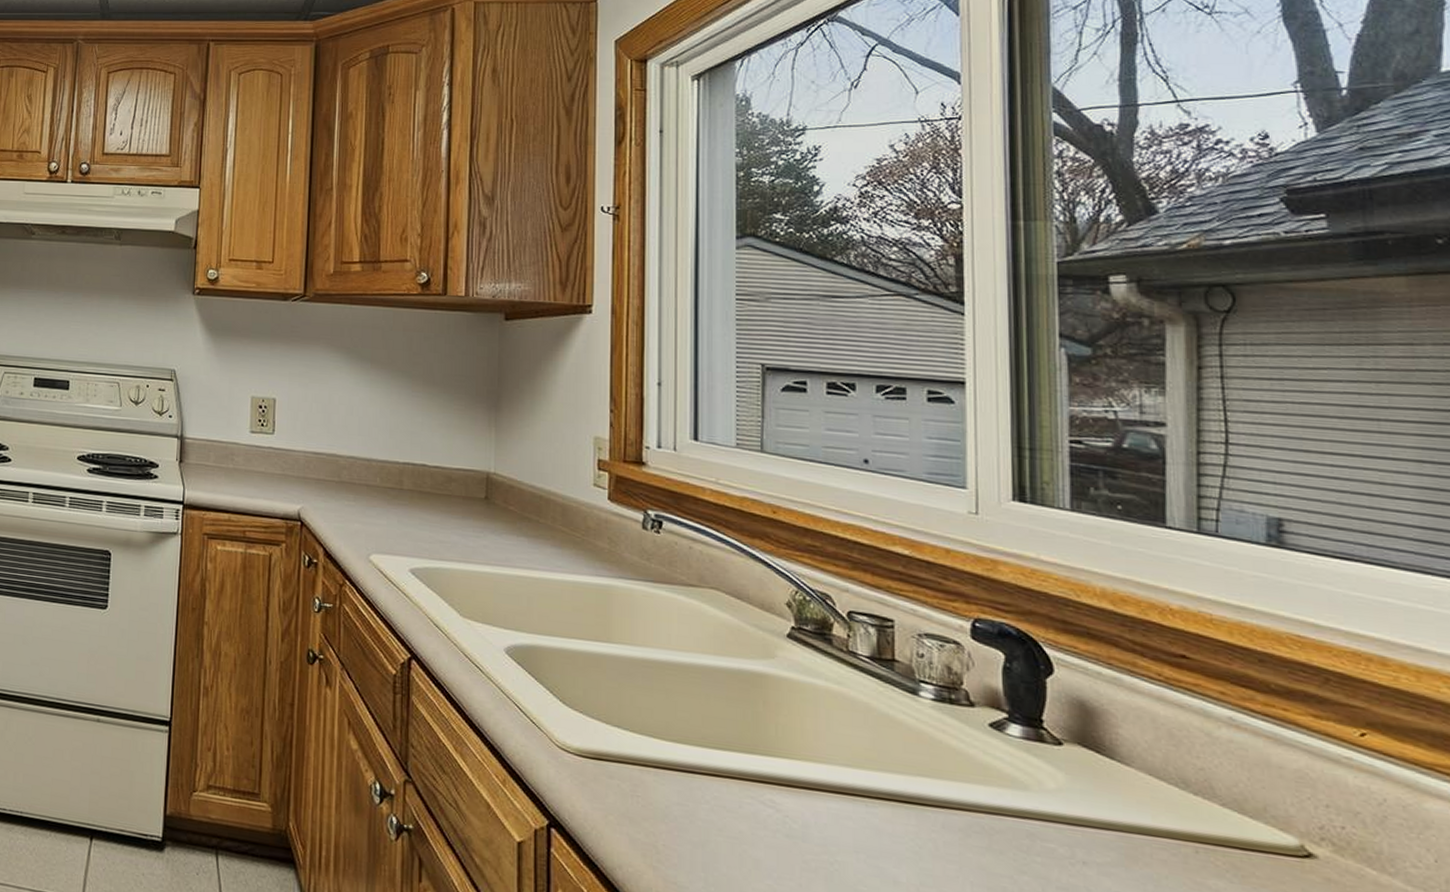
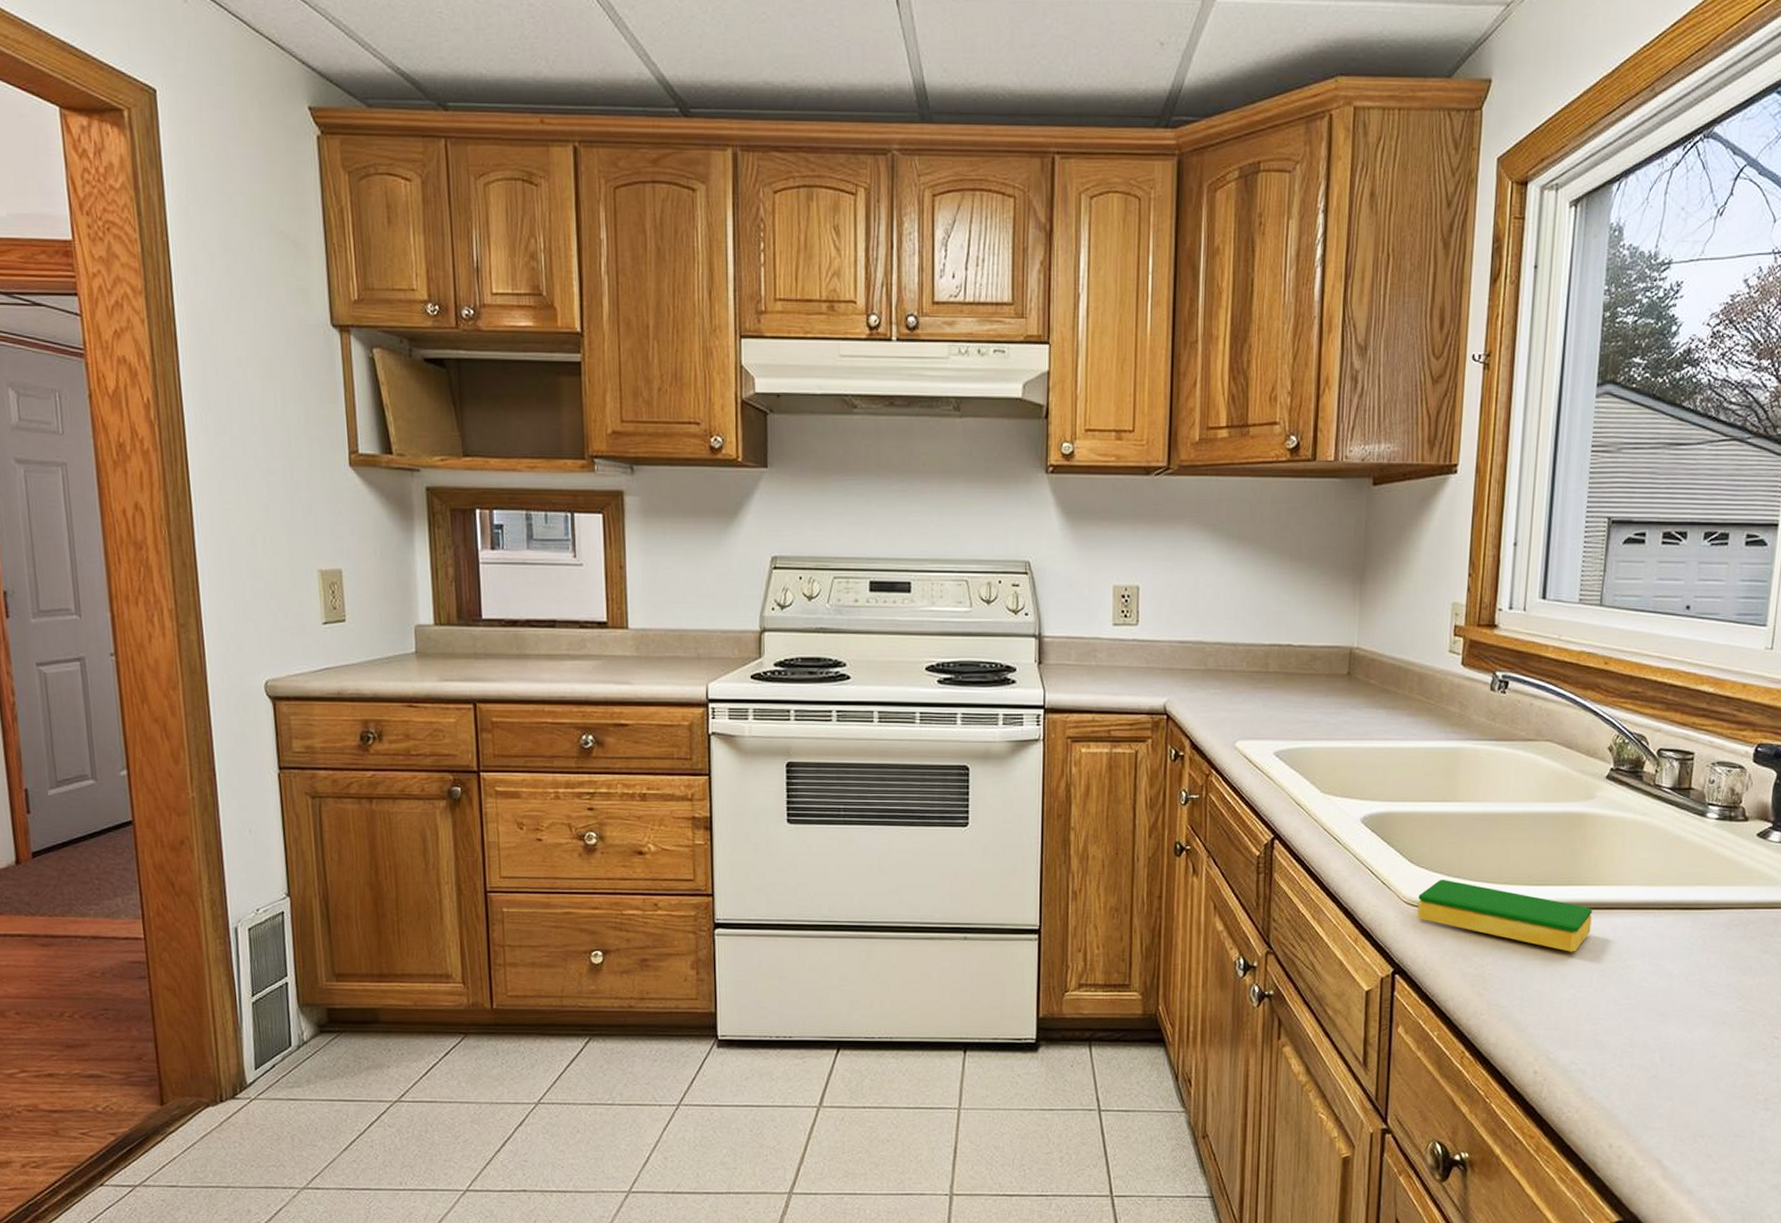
dish sponge: none [573,726,786,835] -> present [1417,879,1593,952]

